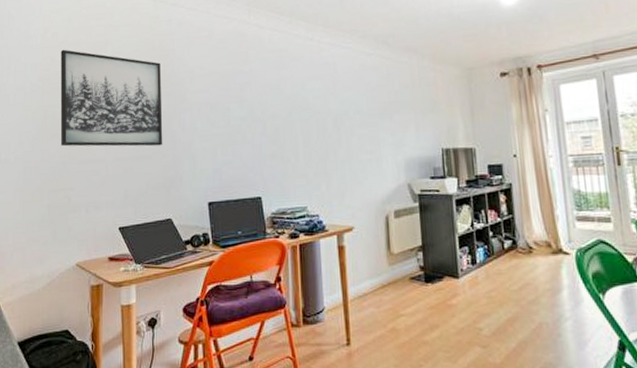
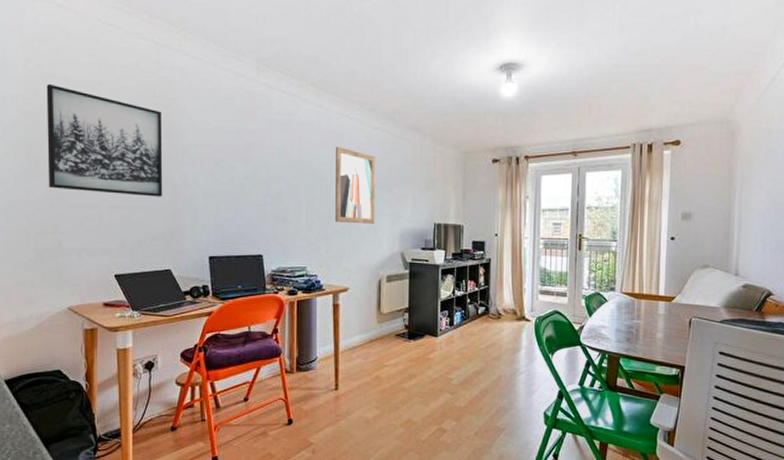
wall art: none [330,78,377,157] -> present [335,147,376,224]

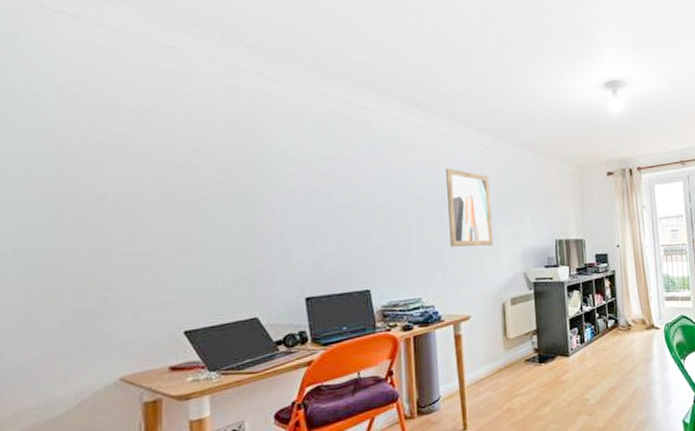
wall art: present [46,83,163,197] -> none [87,114,245,237]

